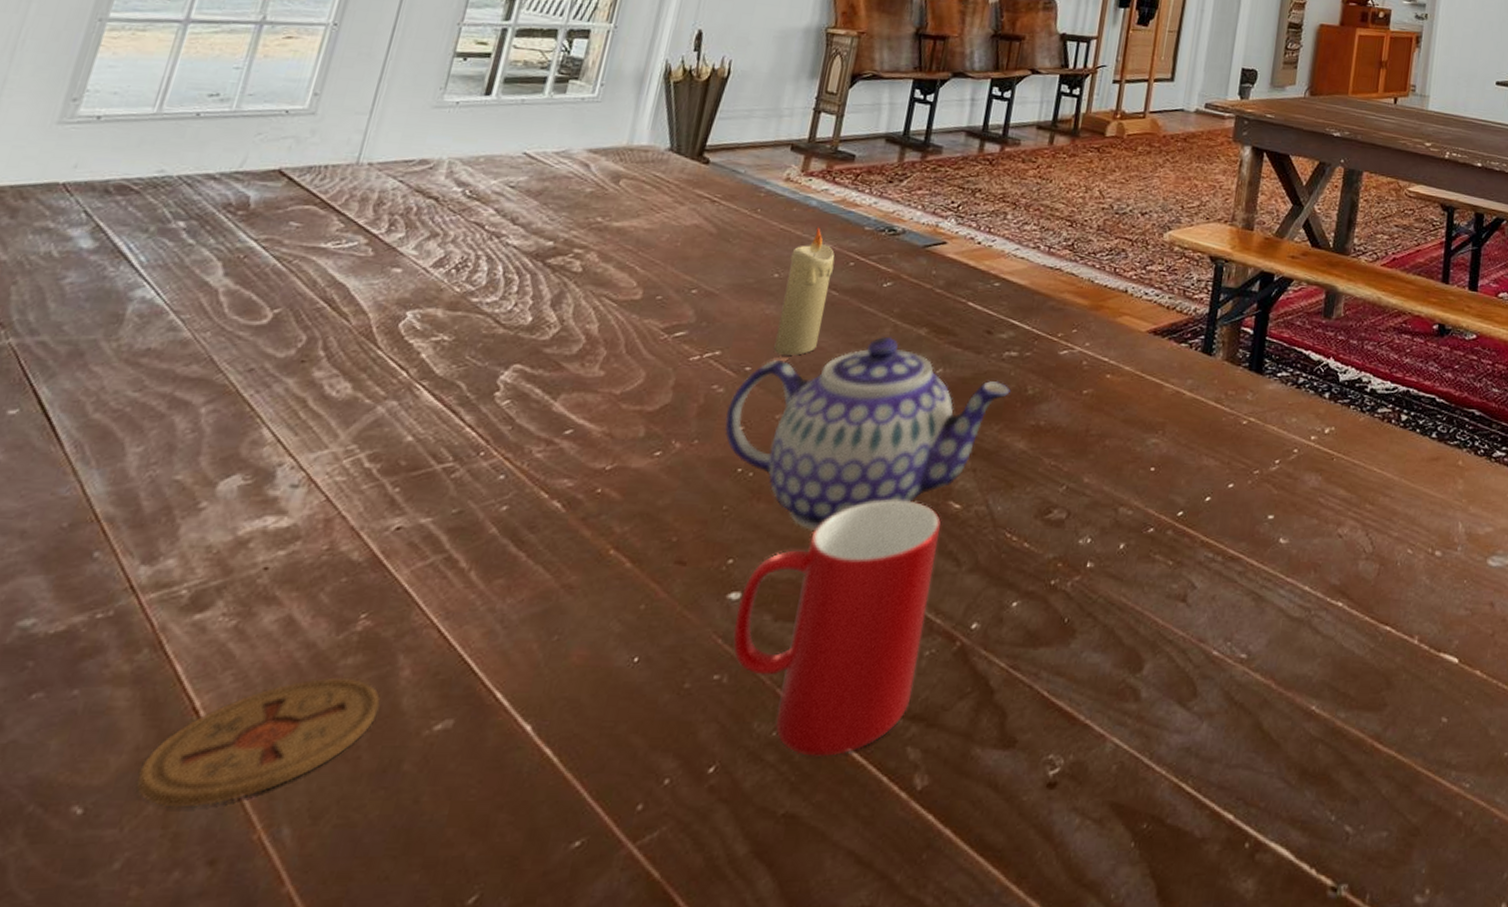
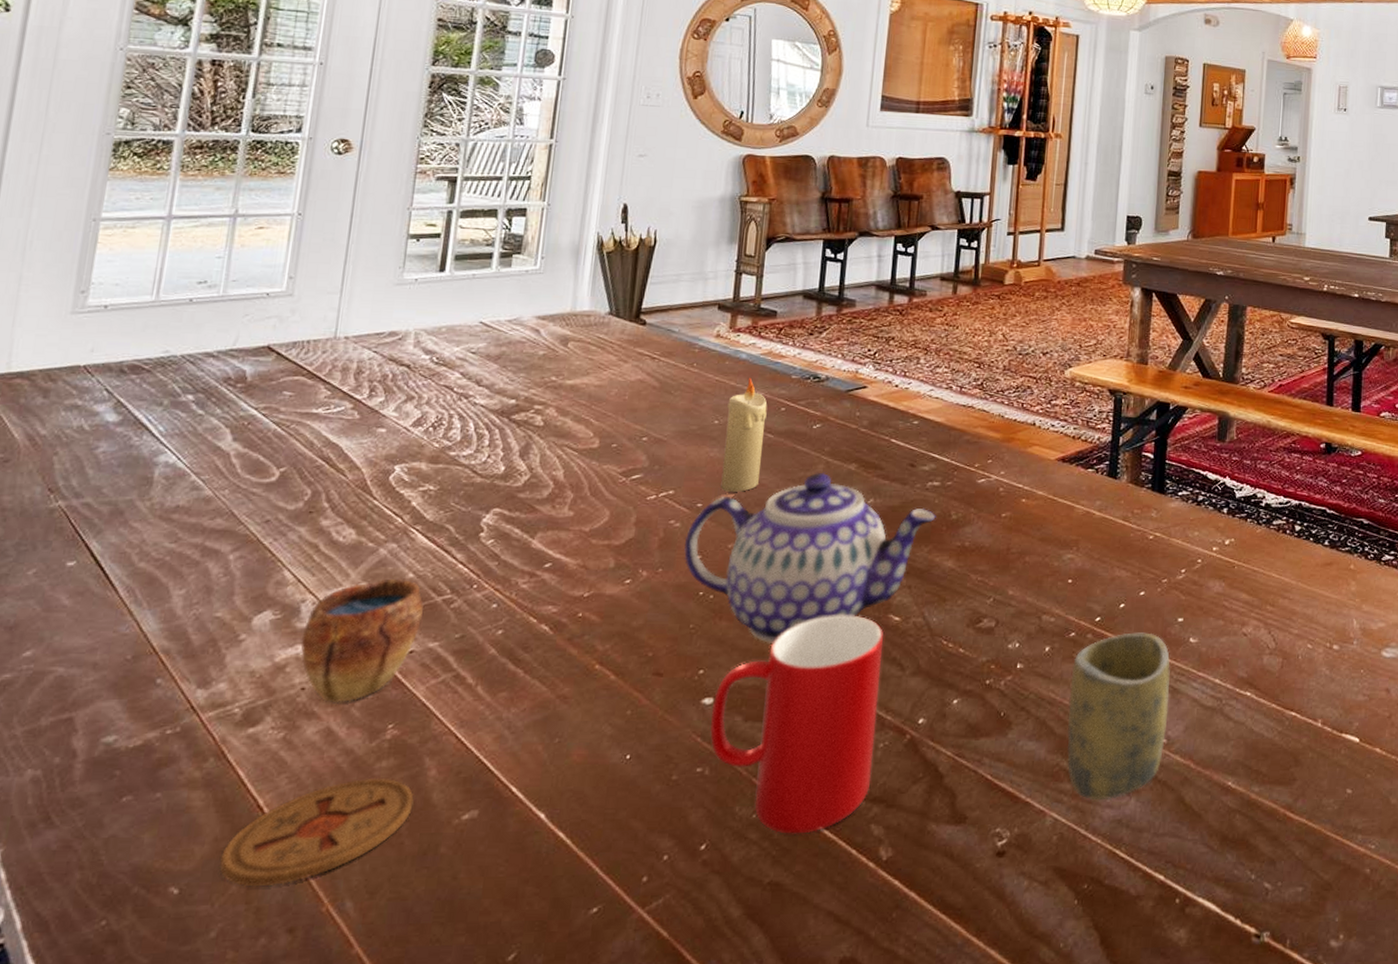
candle: none [268,442,420,587] -> present [300,579,424,704]
cup: none [1135,530,1257,724] -> present [1067,632,1170,801]

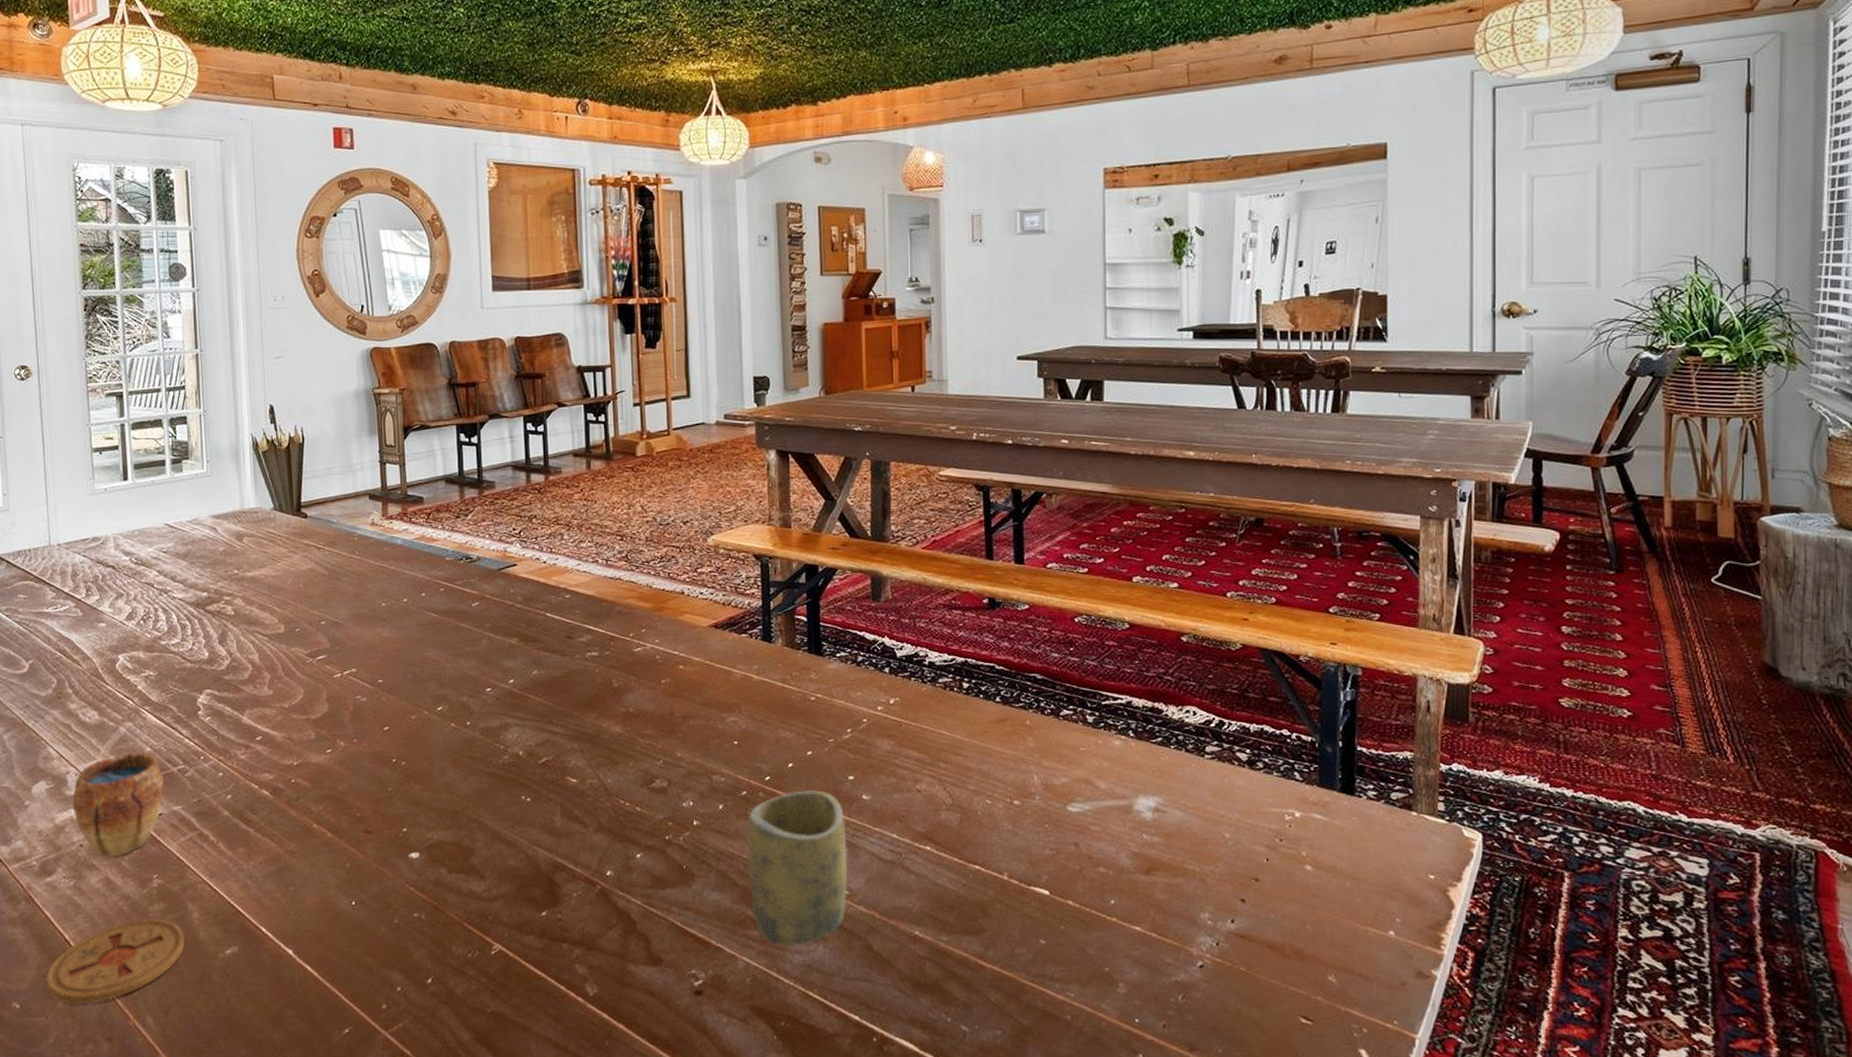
teapot: present [684,472,936,643] -> none [373,647,598,804]
cup: present [709,615,884,834] -> none [419,778,570,971]
candle: present [721,377,768,492] -> none [391,561,430,668]

